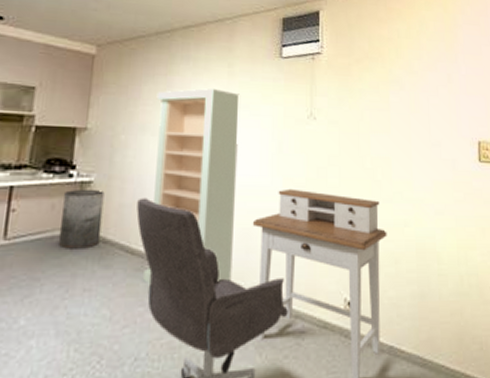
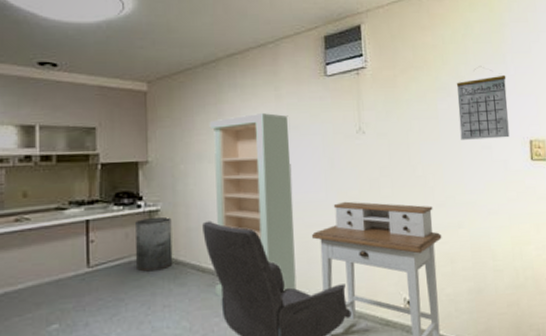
calendar: none [409,63,459,137] -> present [456,66,510,140]

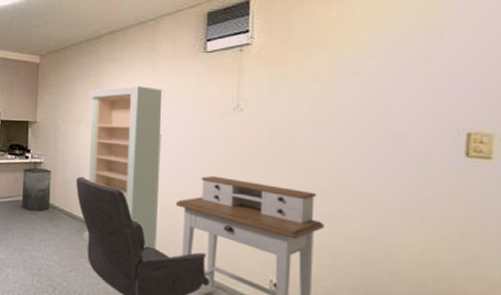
calendar: present [456,66,510,140] -> none [363,43,441,128]

